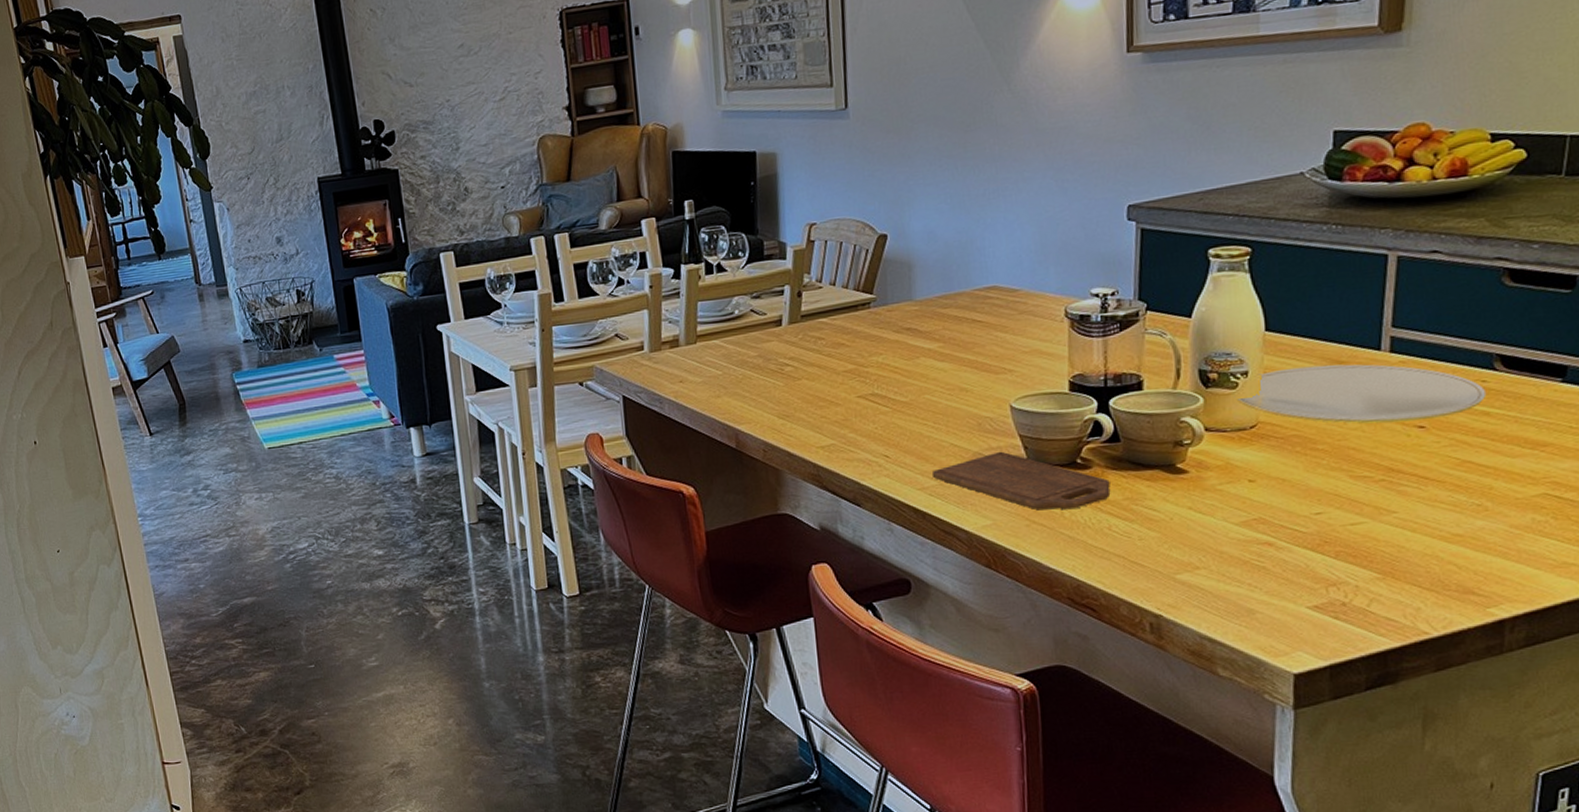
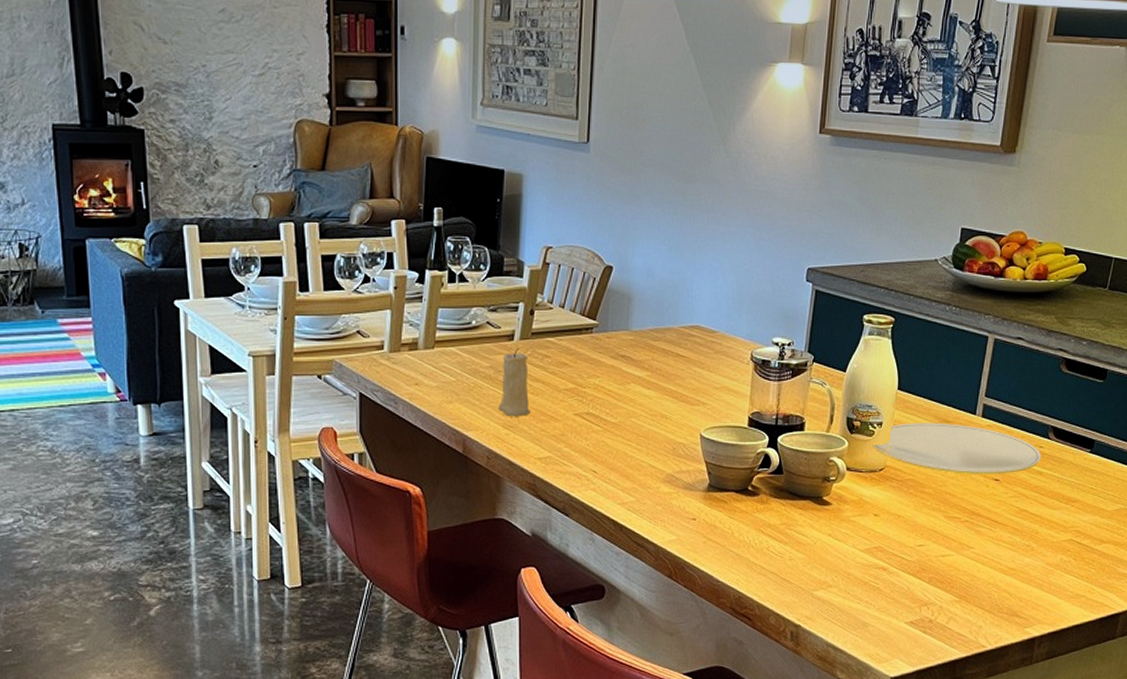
candle: none [770,333,808,406] -> present [498,348,531,417]
cutting board: present [931,451,1111,510] -> none [631,475,772,530]

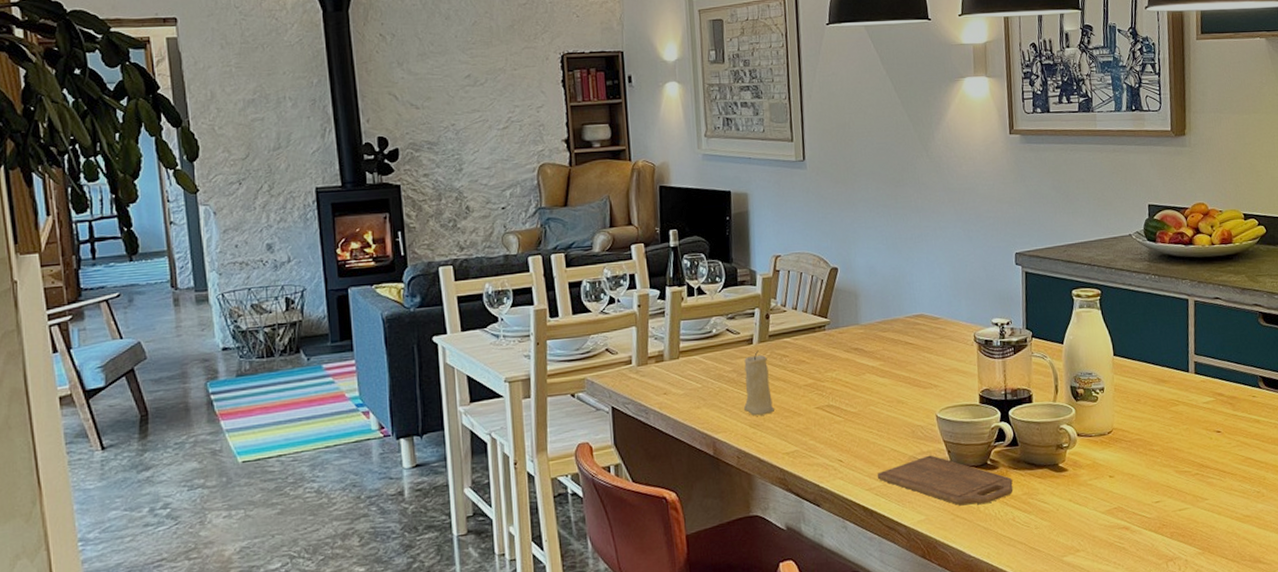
cutting board: none [631,475,772,530] -> present [877,455,1013,505]
plate: present [870,422,1042,475] -> none [1095,382,1257,429]

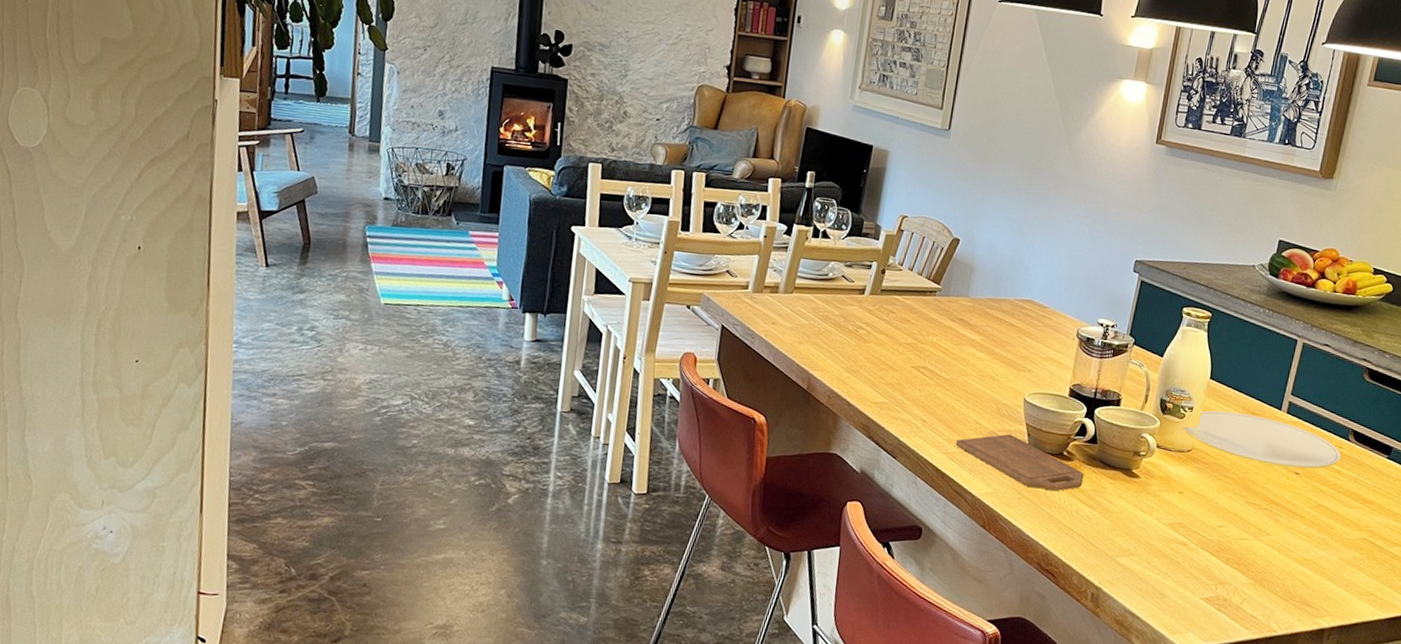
candle: present [743,350,775,416] -> none [843,301,875,363]
plate: none [1095,382,1257,429] -> present [1180,410,1341,469]

